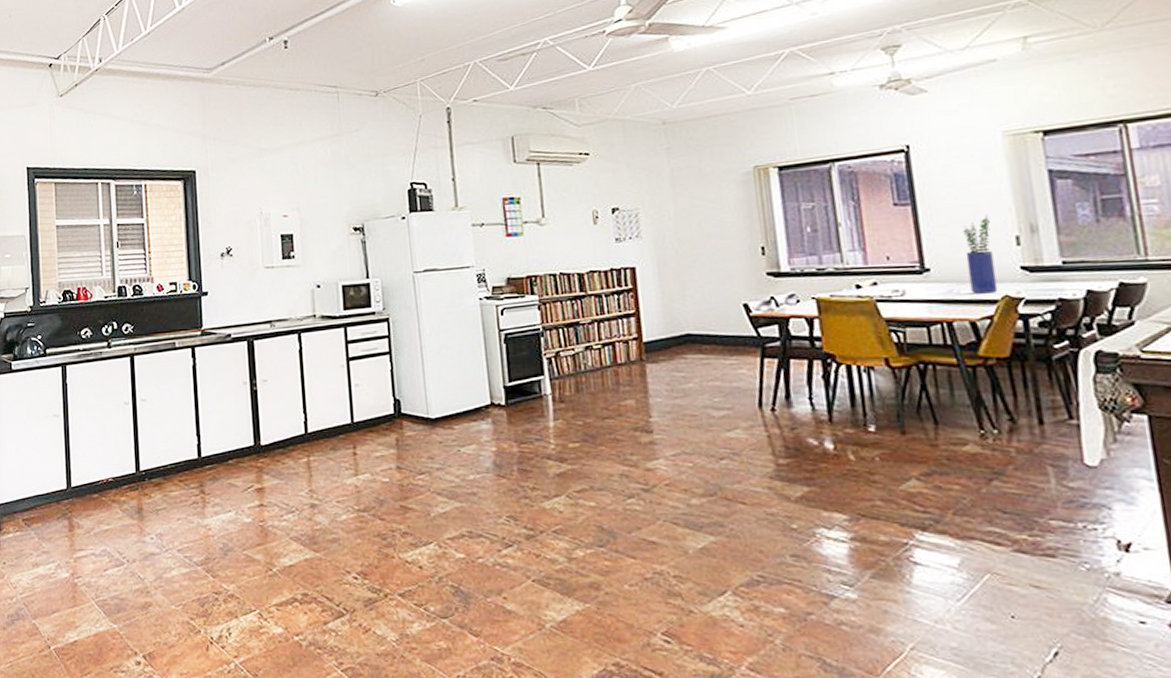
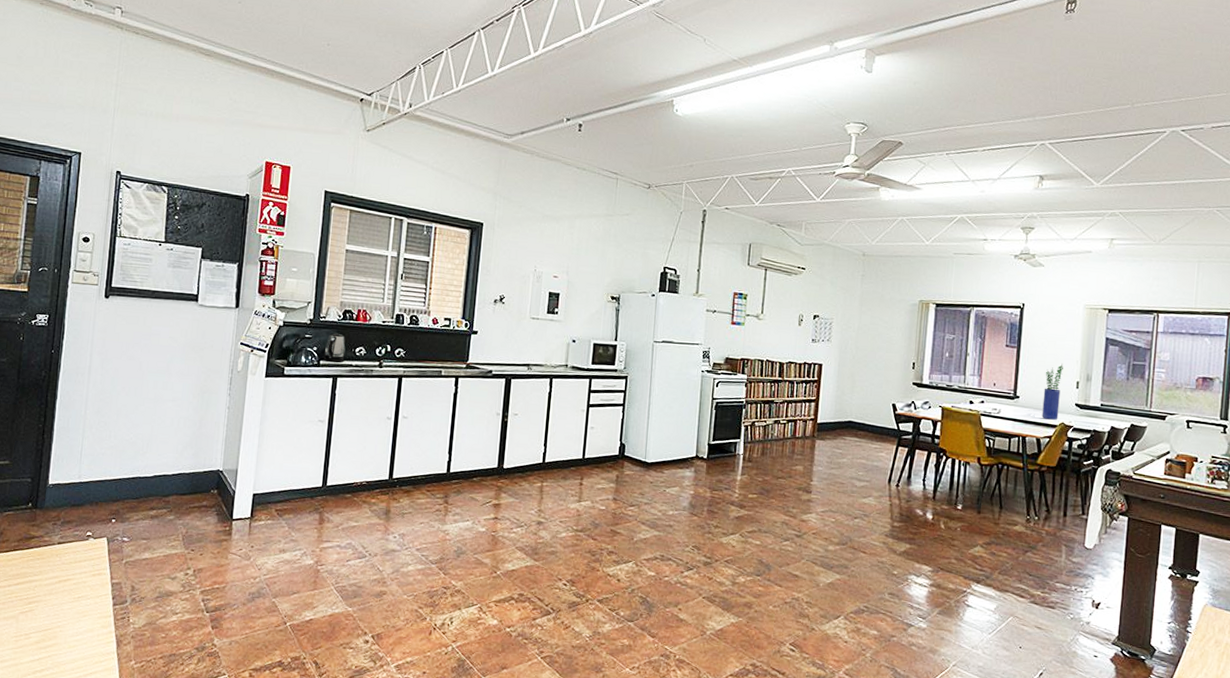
kettle: none [49,317,71,349] -> present [323,333,346,363]

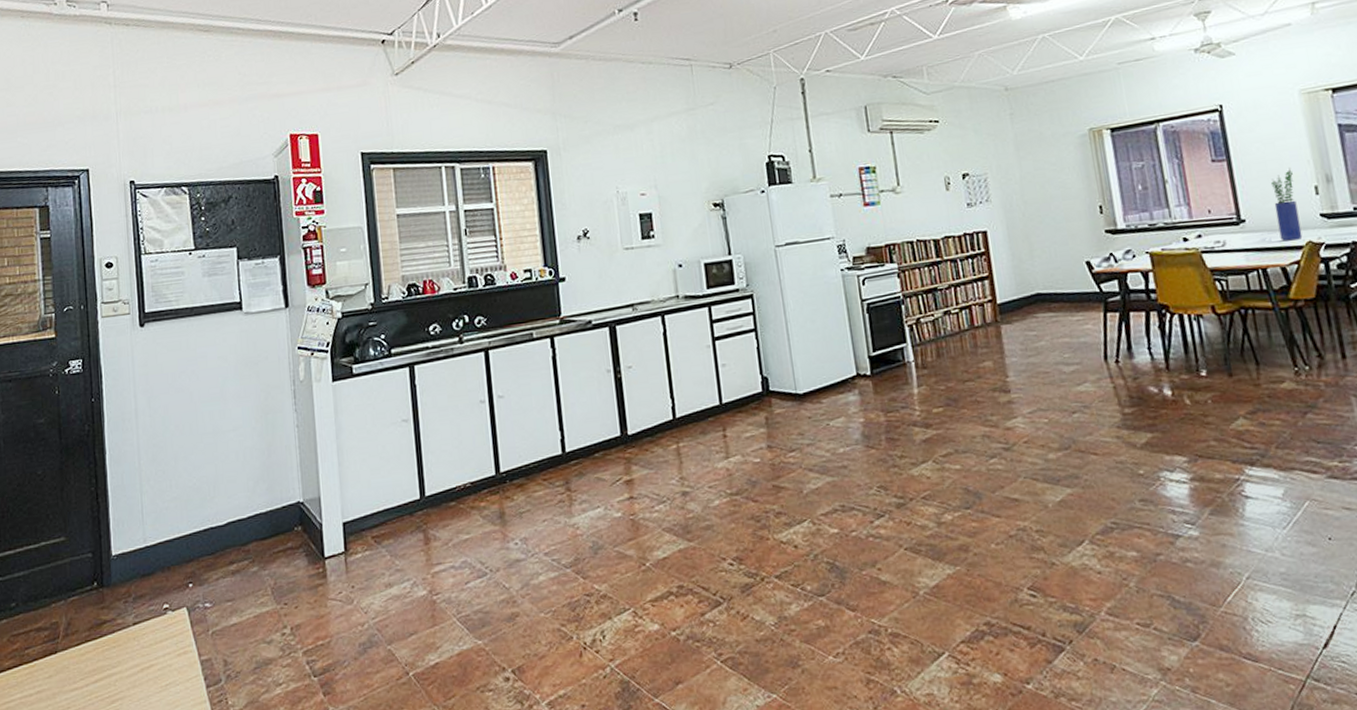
kettle: present [323,333,346,363] -> none [393,313,419,349]

